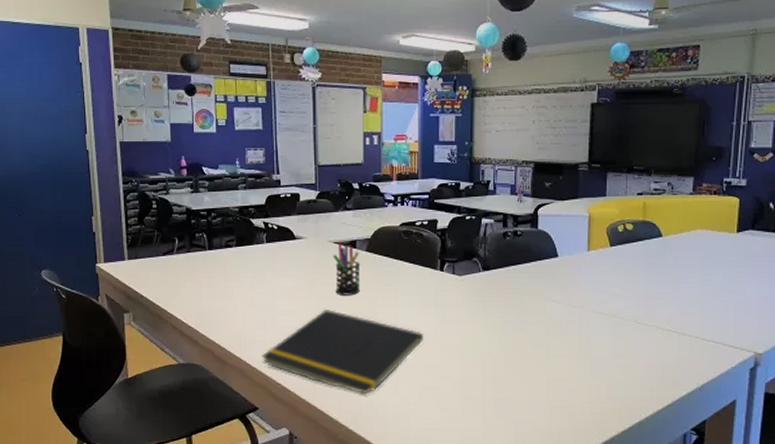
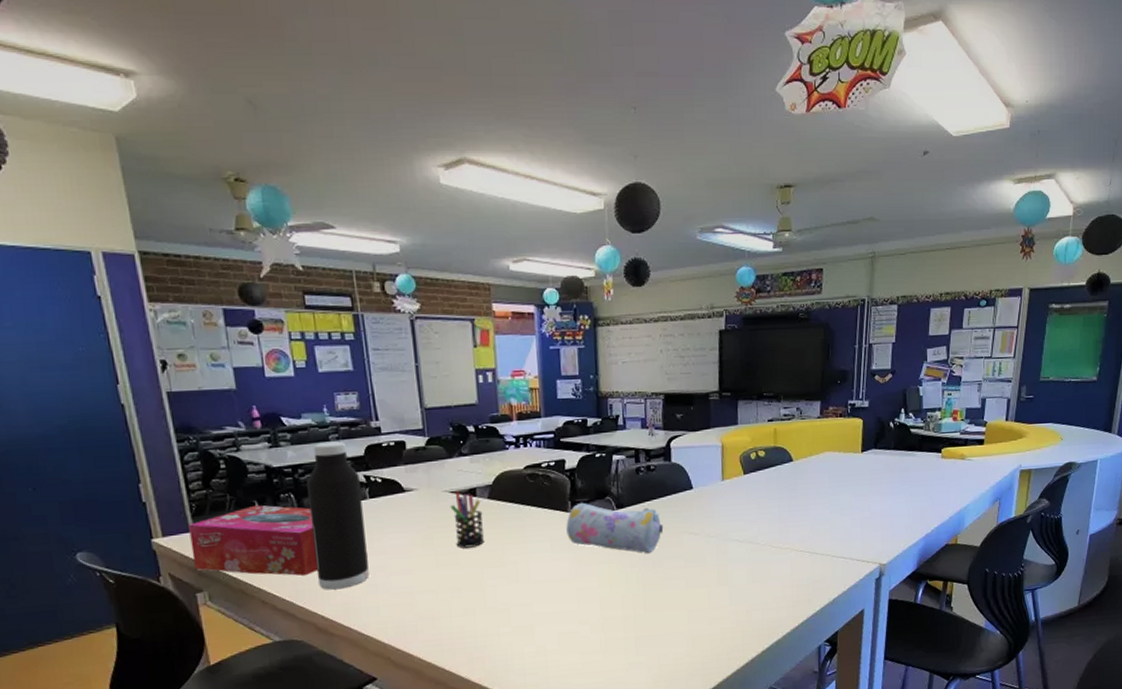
tissue box: none [124,241,219,307] -> present [188,505,318,576]
water bottle: none [217,190,260,322] -> present [307,441,369,590]
notepad: present [261,309,424,395] -> none [375,564,559,650]
pencil case: none [435,261,527,316] -> present [566,502,664,553]

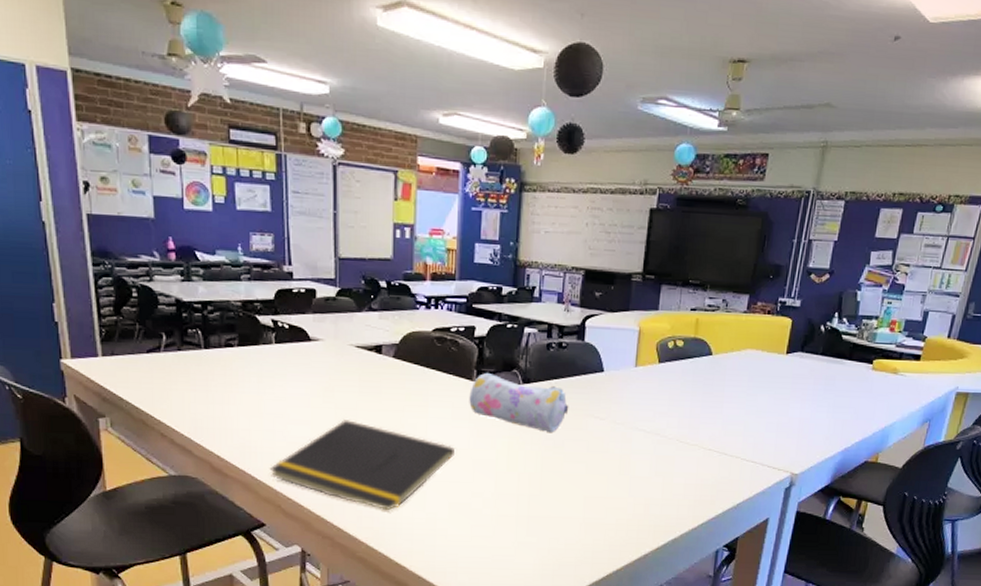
tissue box: present [188,505,318,576] -> none [97,337,218,413]
water bottle: present [307,441,369,590] -> none [215,281,268,431]
notepad: none [375,564,559,650] -> present [269,420,456,511]
pen holder: present [450,491,484,548] -> none [354,346,387,405]

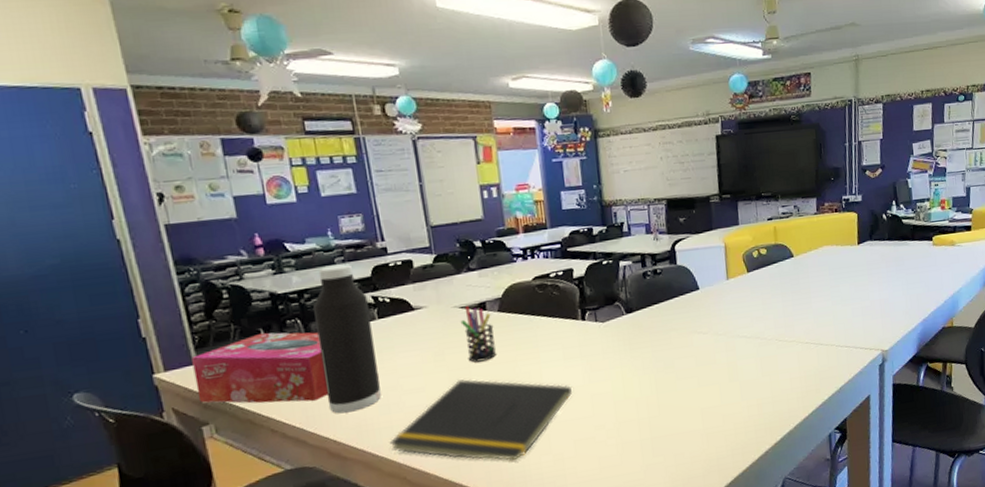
tissue box: none [97,337,218,413] -> present [191,332,328,404]
water bottle: none [215,281,268,431] -> present [313,264,381,414]
pen holder: none [354,346,387,405] -> present [460,306,496,363]
pencil case: present [469,372,569,432] -> none [577,309,673,355]

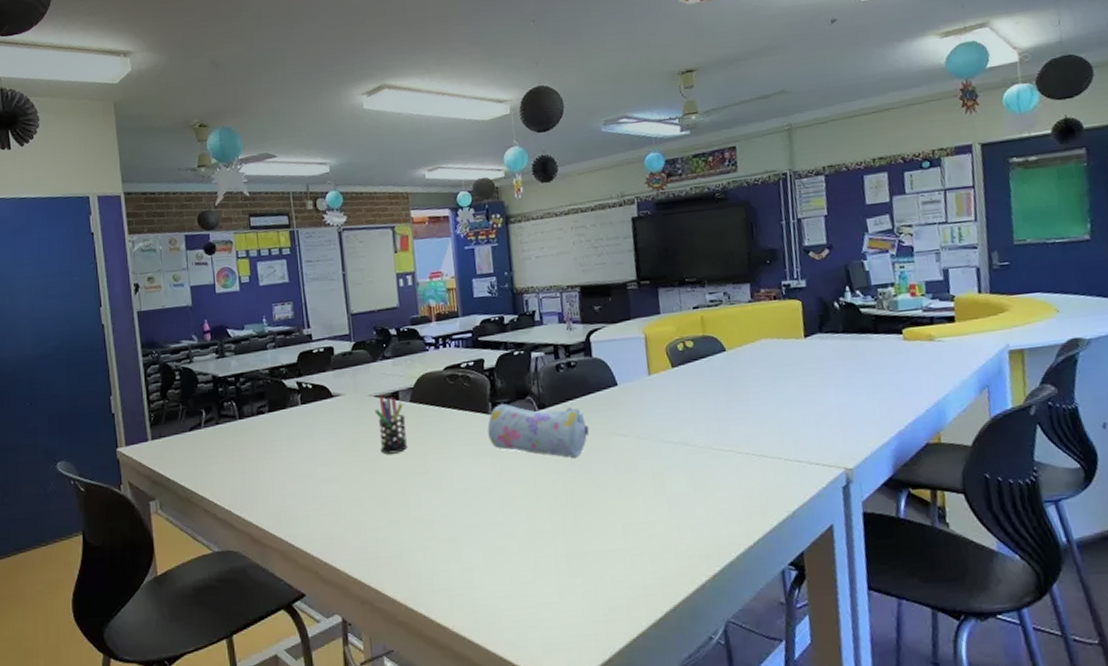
tissue box: present [191,332,328,404] -> none [147,413,254,484]
water bottle: present [313,264,381,414] -> none [247,350,300,499]
notepad: present [389,379,572,461] -> none [305,471,482,566]
pencil case: none [577,309,673,355] -> present [487,403,590,458]

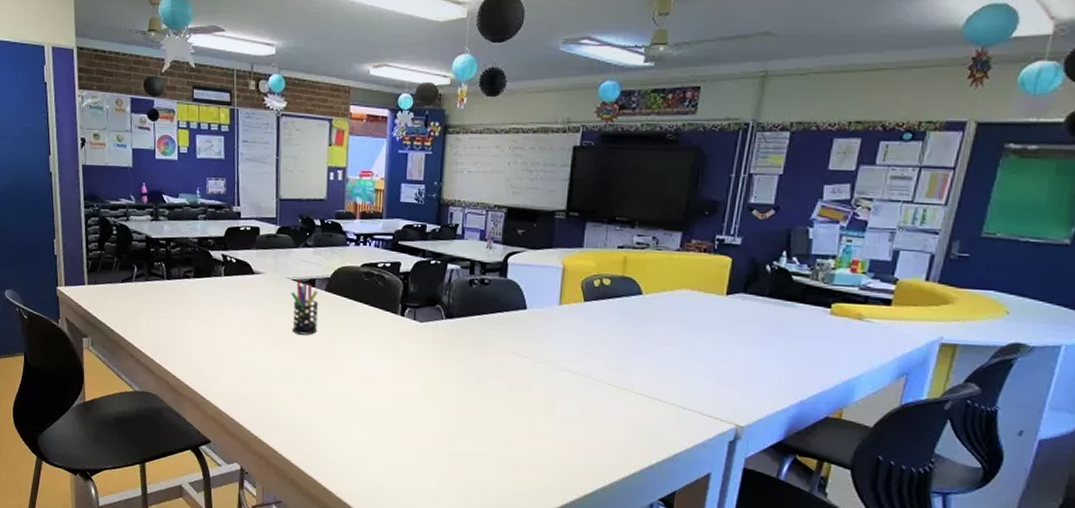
pencil case: present [487,403,590,458] -> none [394,306,492,368]

